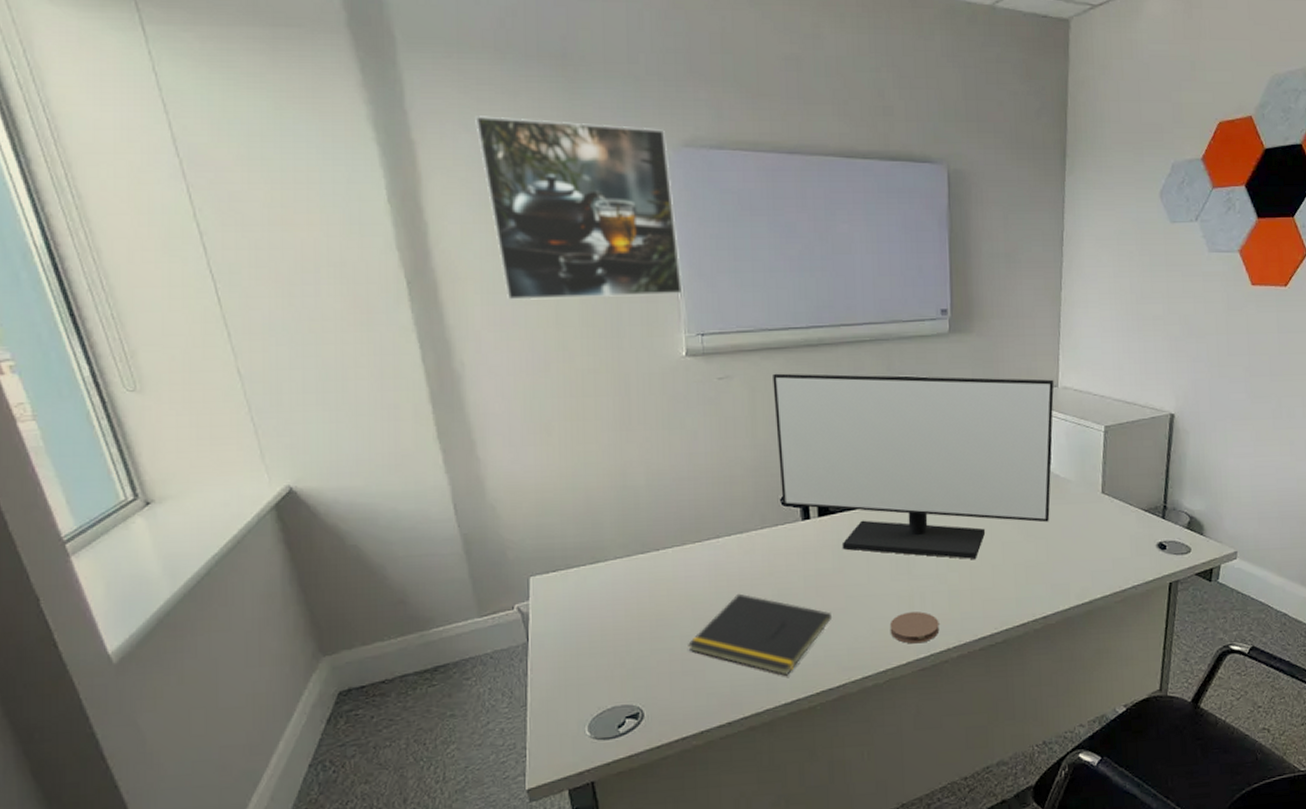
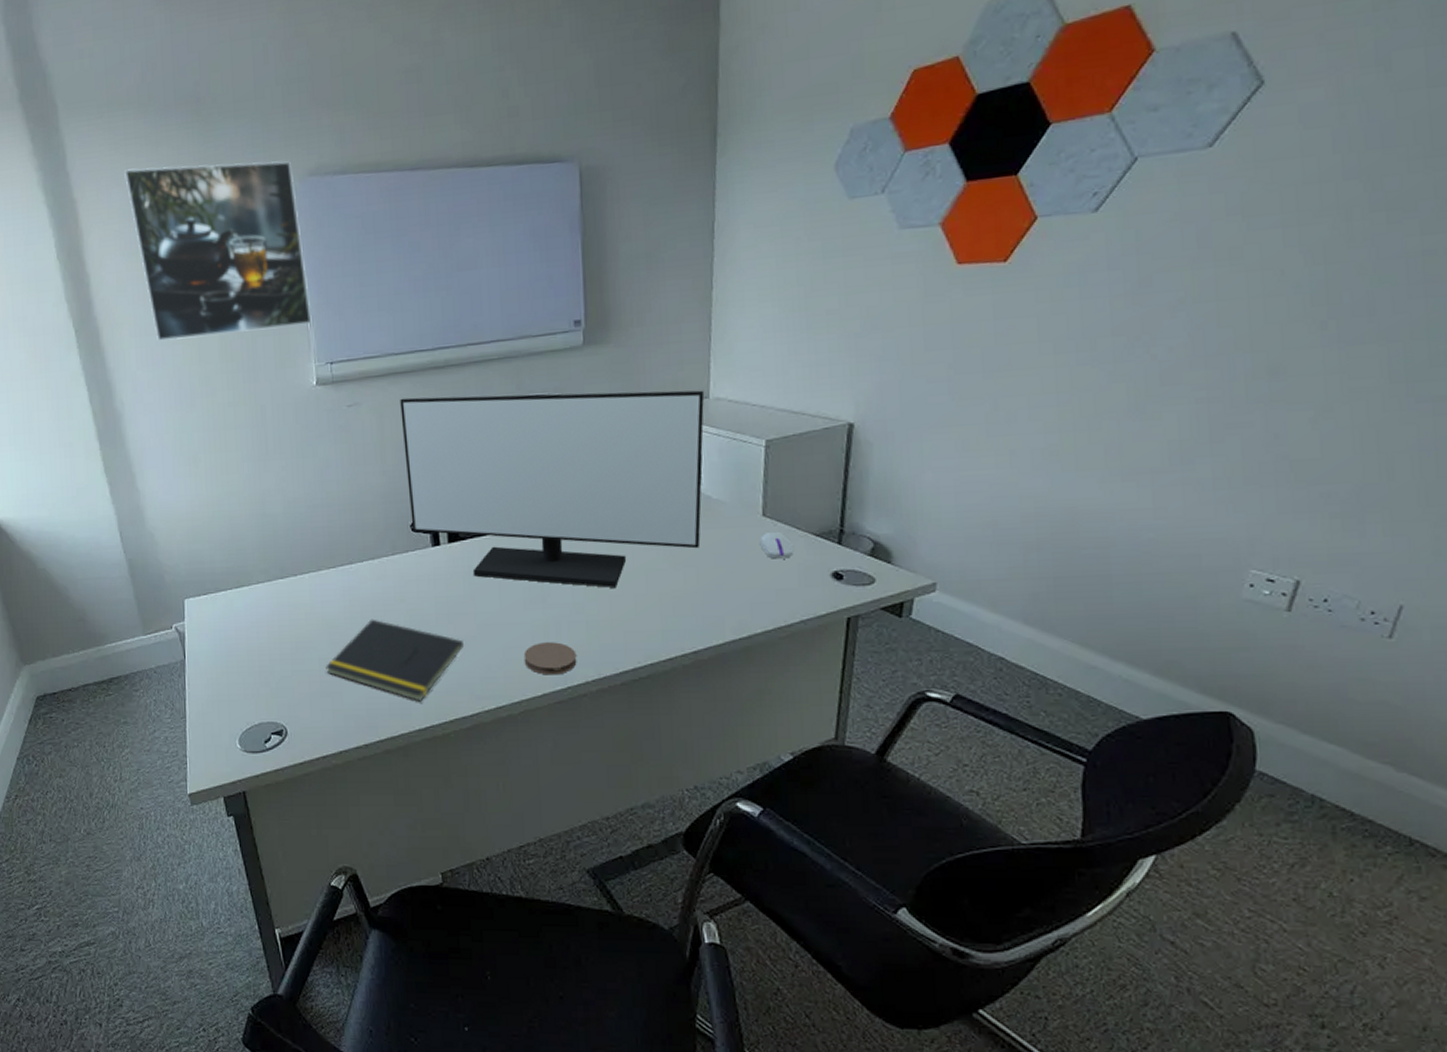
computer mouse: none [1100,507,1128,532] -> present [761,531,795,559]

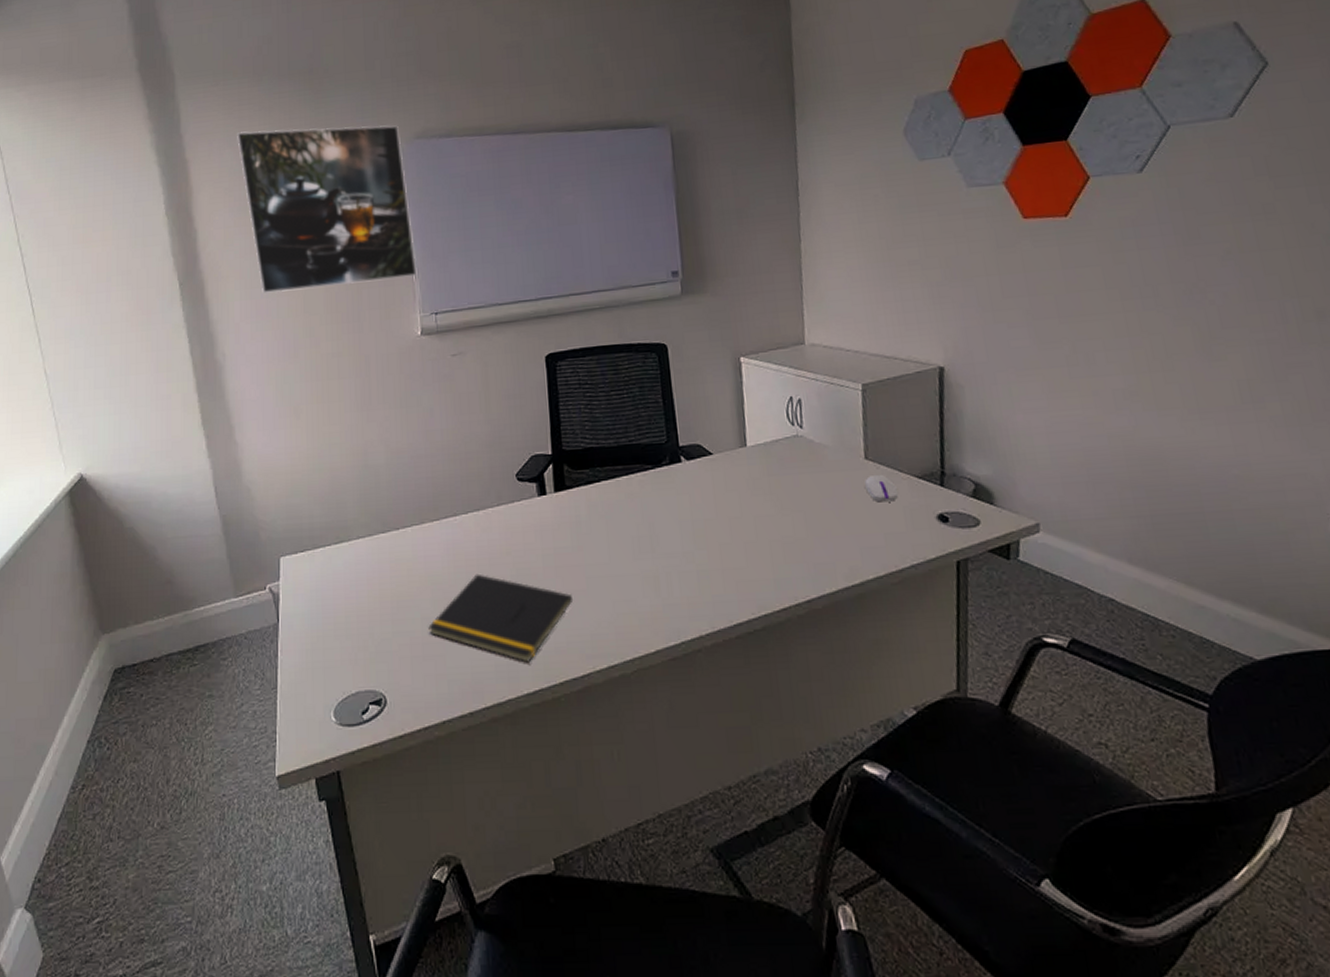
monitor: present [400,390,705,588] -> none [504,336,807,536]
coaster: present [523,642,577,675] -> none [634,594,690,630]

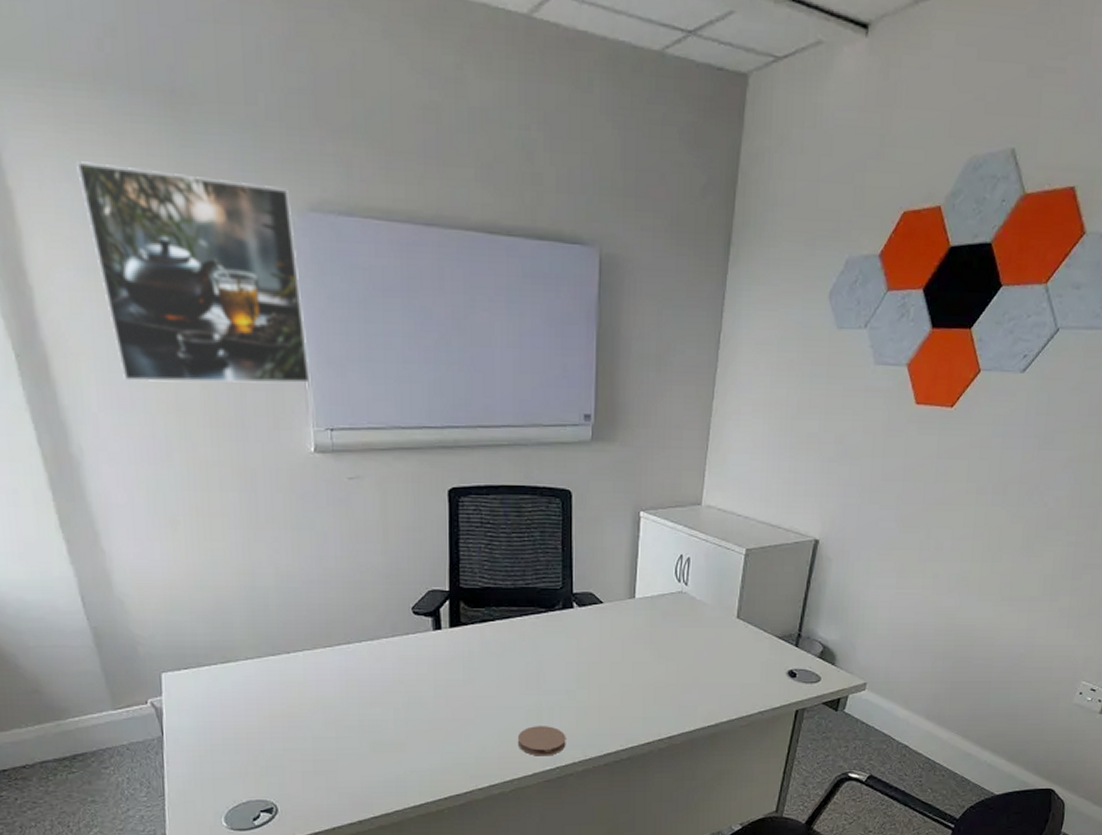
notepad: present [428,573,574,663] -> none [320,699,462,780]
coaster: none [634,594,690,630] -> present [517,726,566,756]
computer mouse: present [865,474,899,502] -> none [733,632,760,657]

